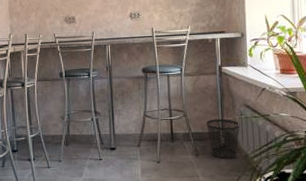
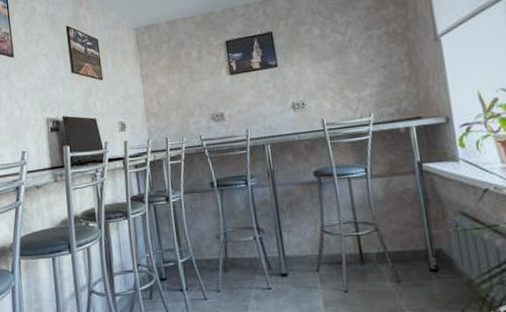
wastebasket: present [206,118,240,160] -> none [407,232,457,287]

